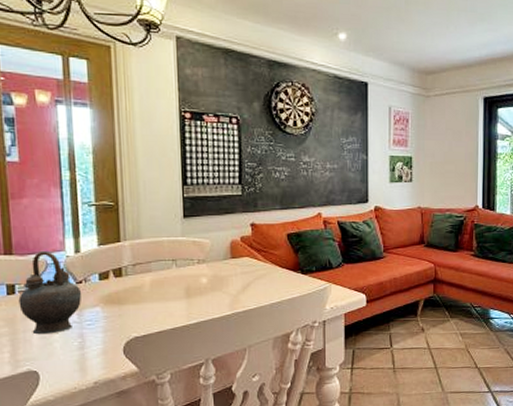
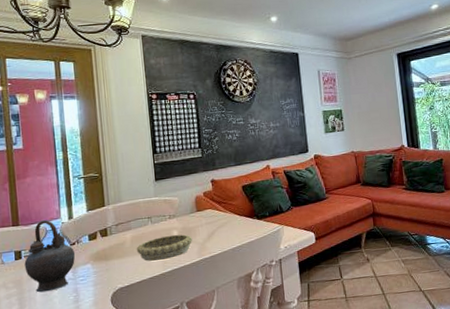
decorative bowl: none [156,282,224,311] -> present [136,234,192,261]

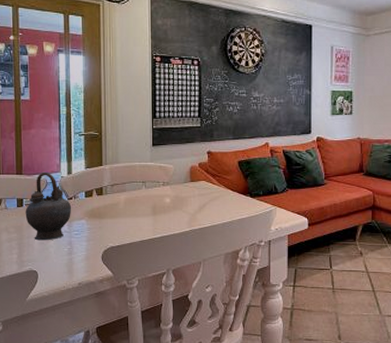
decorative bowl: present [136,234,192,261] -> none [129,202,183,226]

